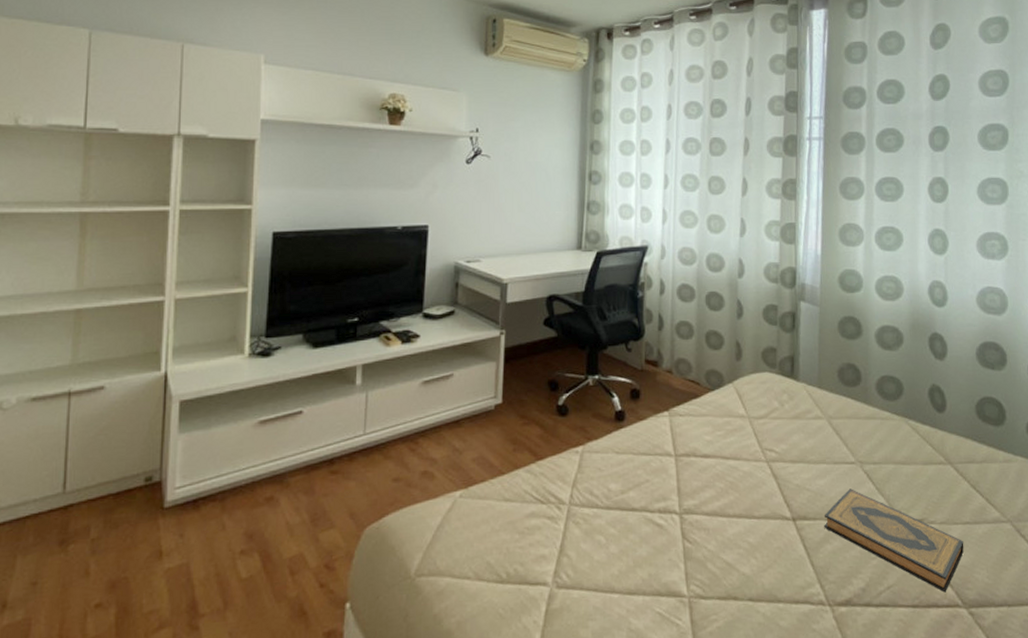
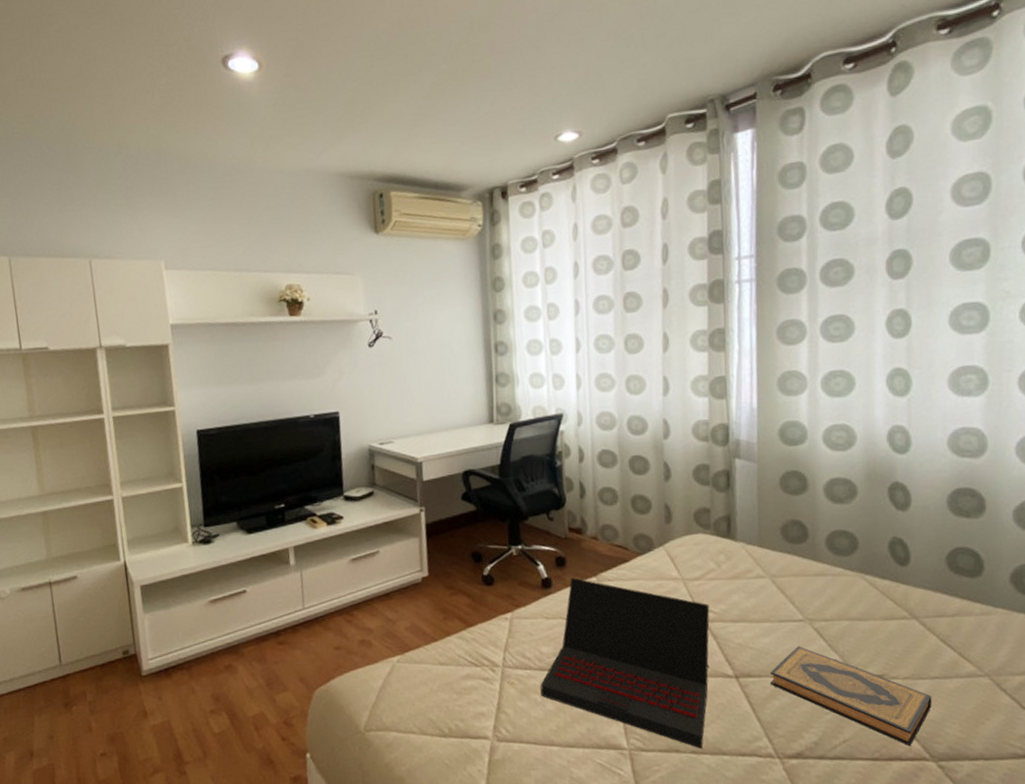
laptop: none [605,411,772,596] -> present [540,578,710,749]

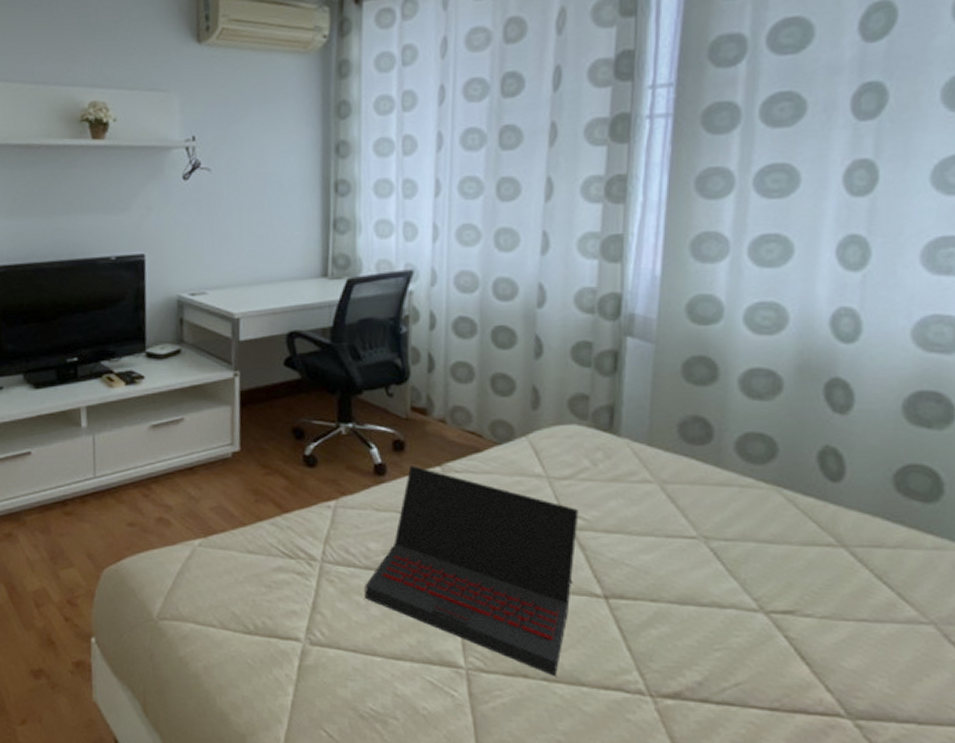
hardback book: present [770,646,932,746] -> none [648,568,856,699]

